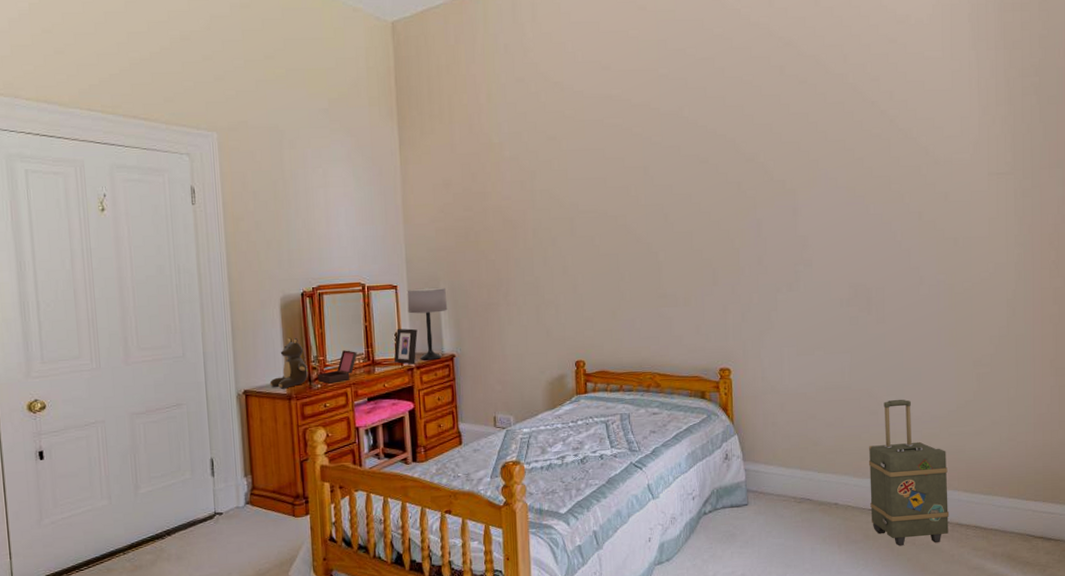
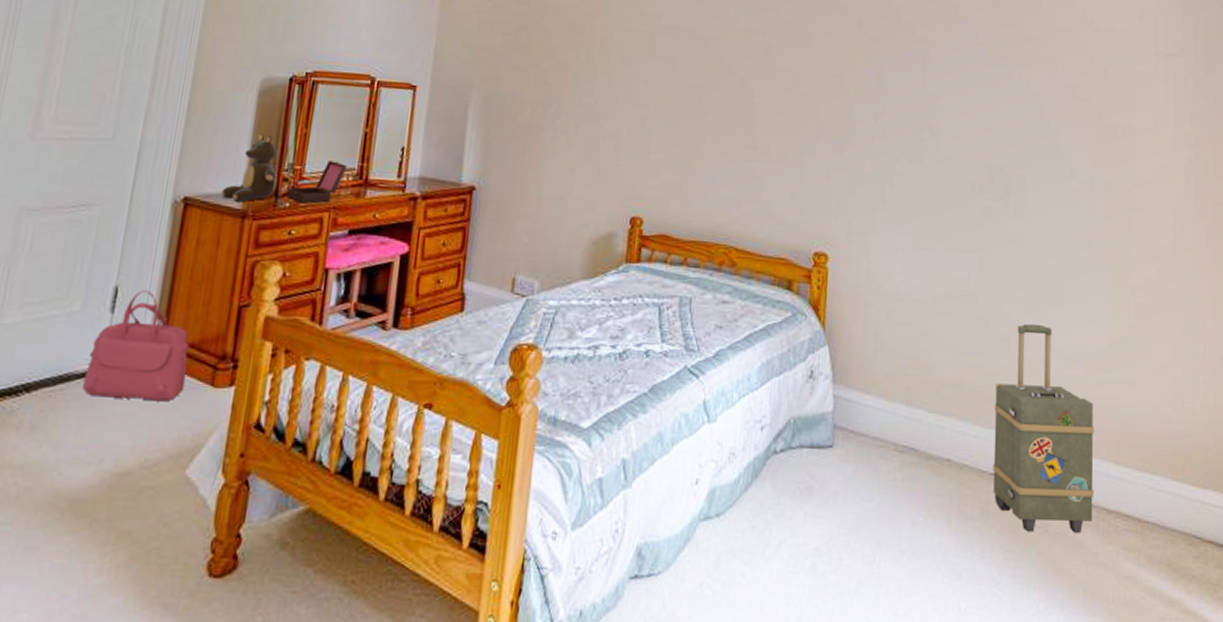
handbag: none [205,458,275,533] -> present [82,290,190,402]
picture frame: present [394,328,418,364] -> none [394,142,432,192]
table lamp: present [407,287,448,360] -> none [424,92,479,190]

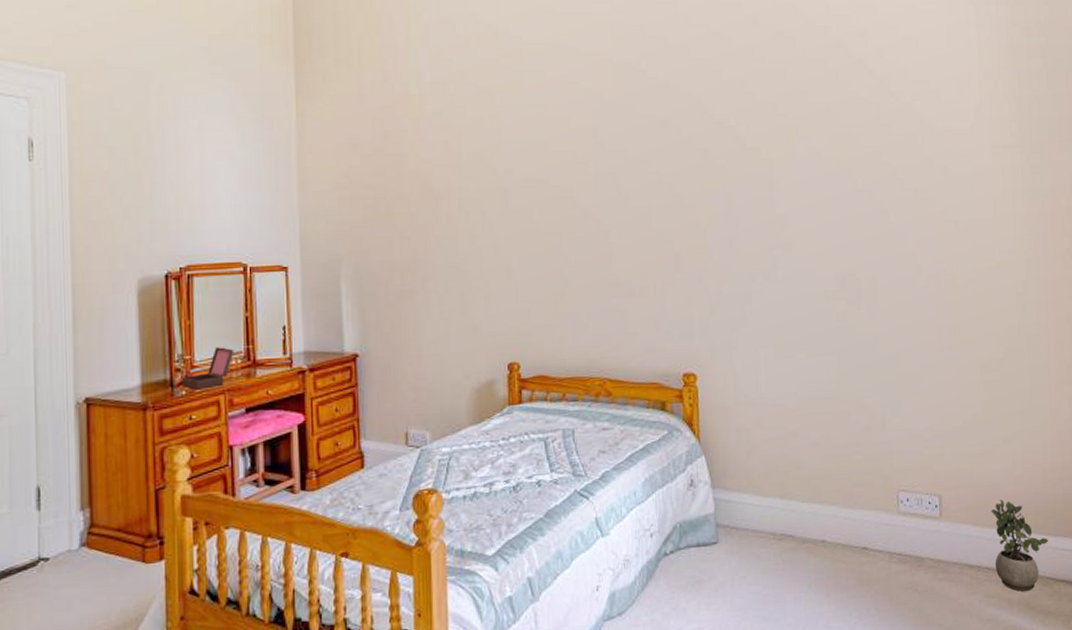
handbag: present [82,290,190,402] -> none [25,486,119,585]
teddy bear: present [220,133,277,202] -> none [119,330,170,396]
suitcase: present [993,323,1095,534] -> none [861,412,957,594]
potted plant: none [1135,438,1196,548] -> present [991,499,1049,592]

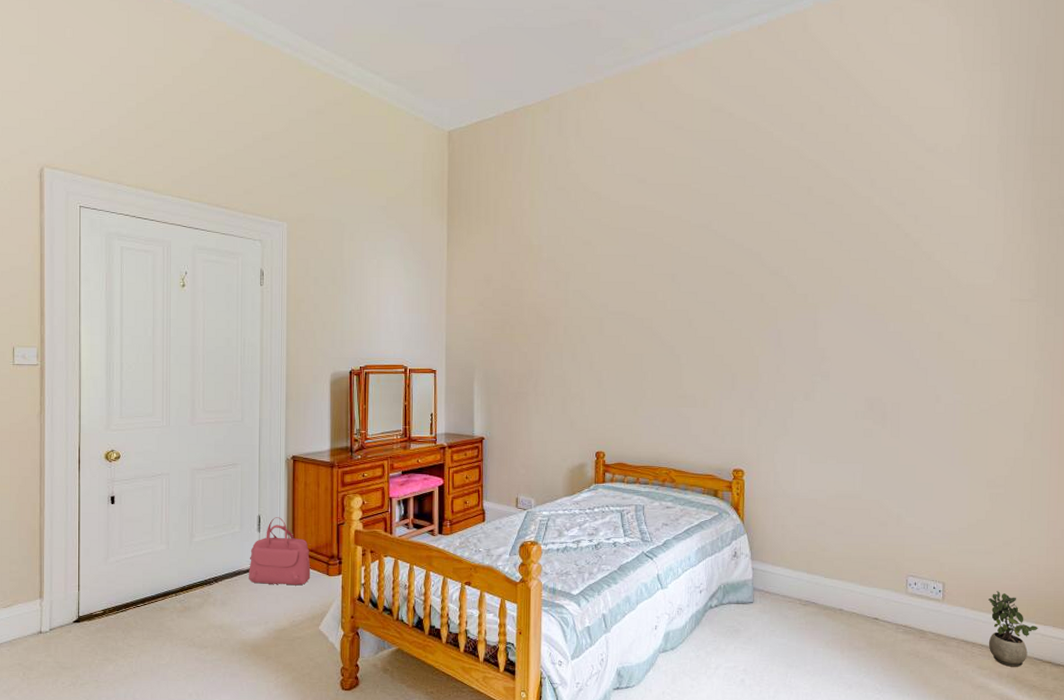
handbag: none [25,486,119,585] -> present [249,517,311,586]
jewelry box: present [182,347,234,390] -> none [359,426,396,456]

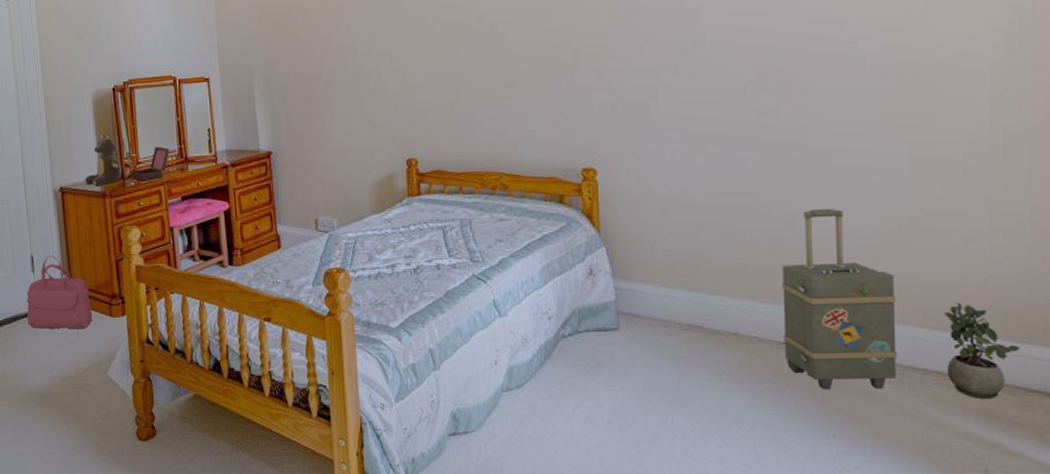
teddy bear: none [315,411,350,457] -> present [84,133,121,186]
jewelry box: none [359,426,396,456] -> present [131,146,170,182]
suitcase: none [875,512,956,658] -> present [781,208,898,390]

